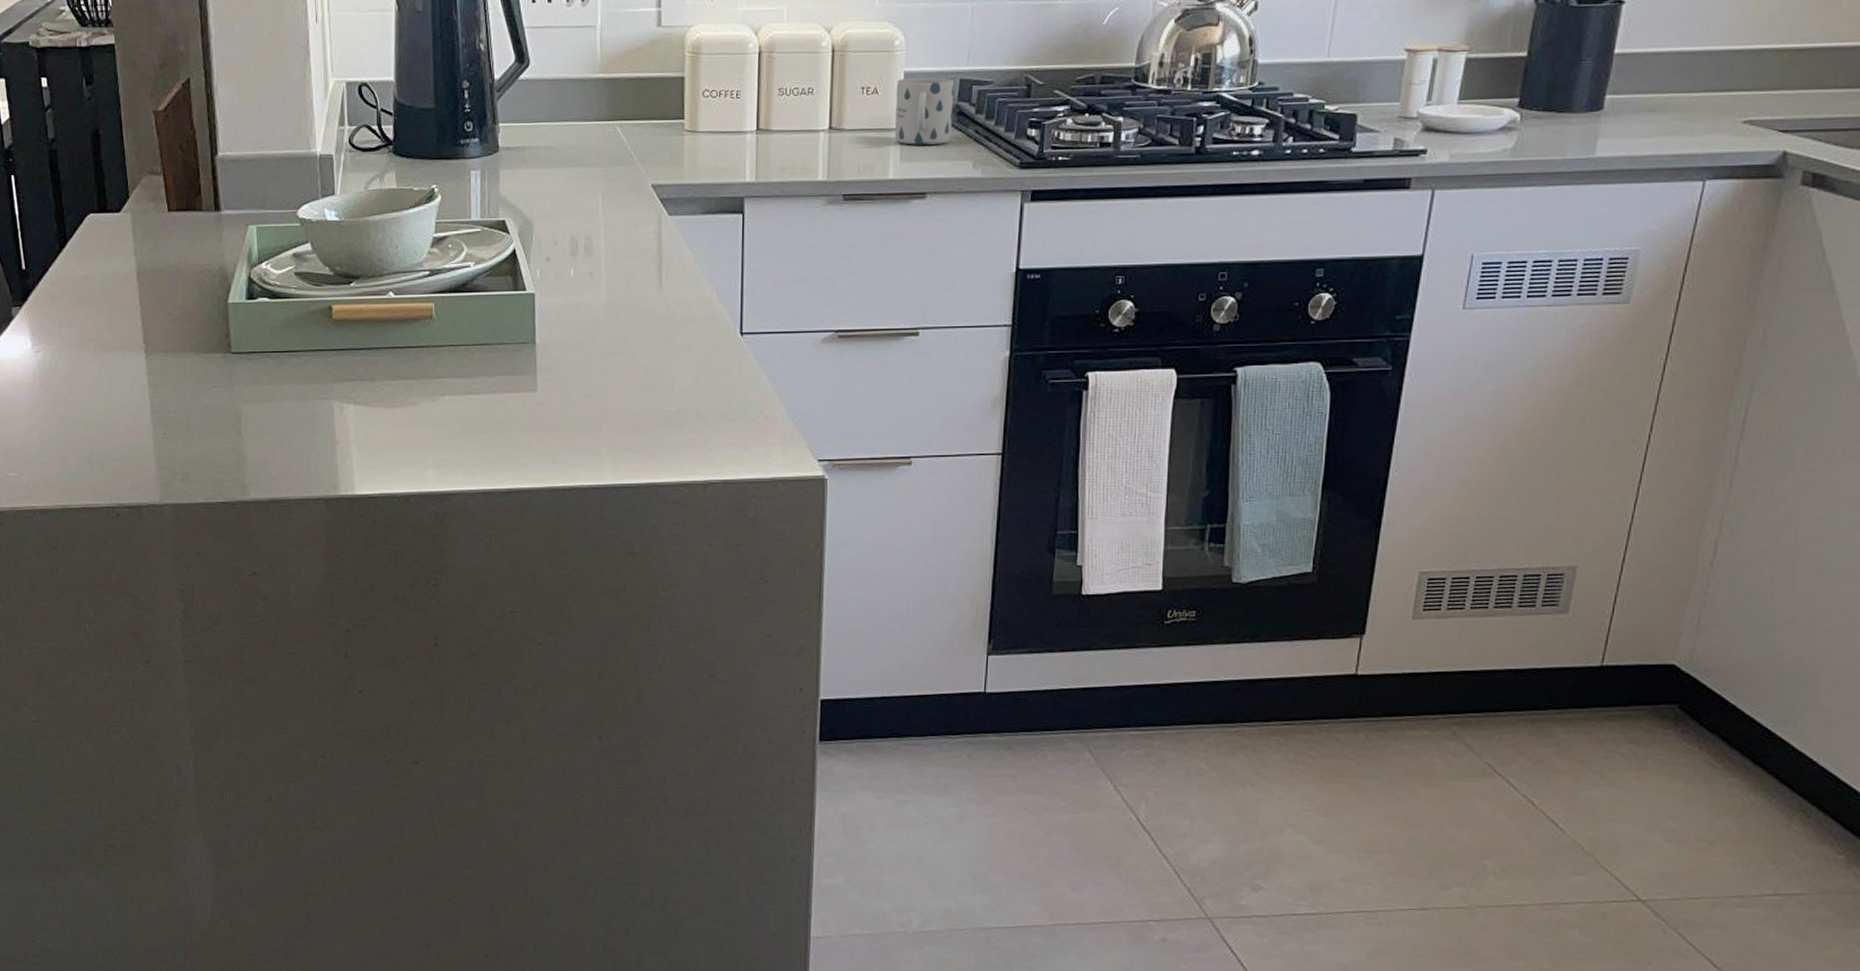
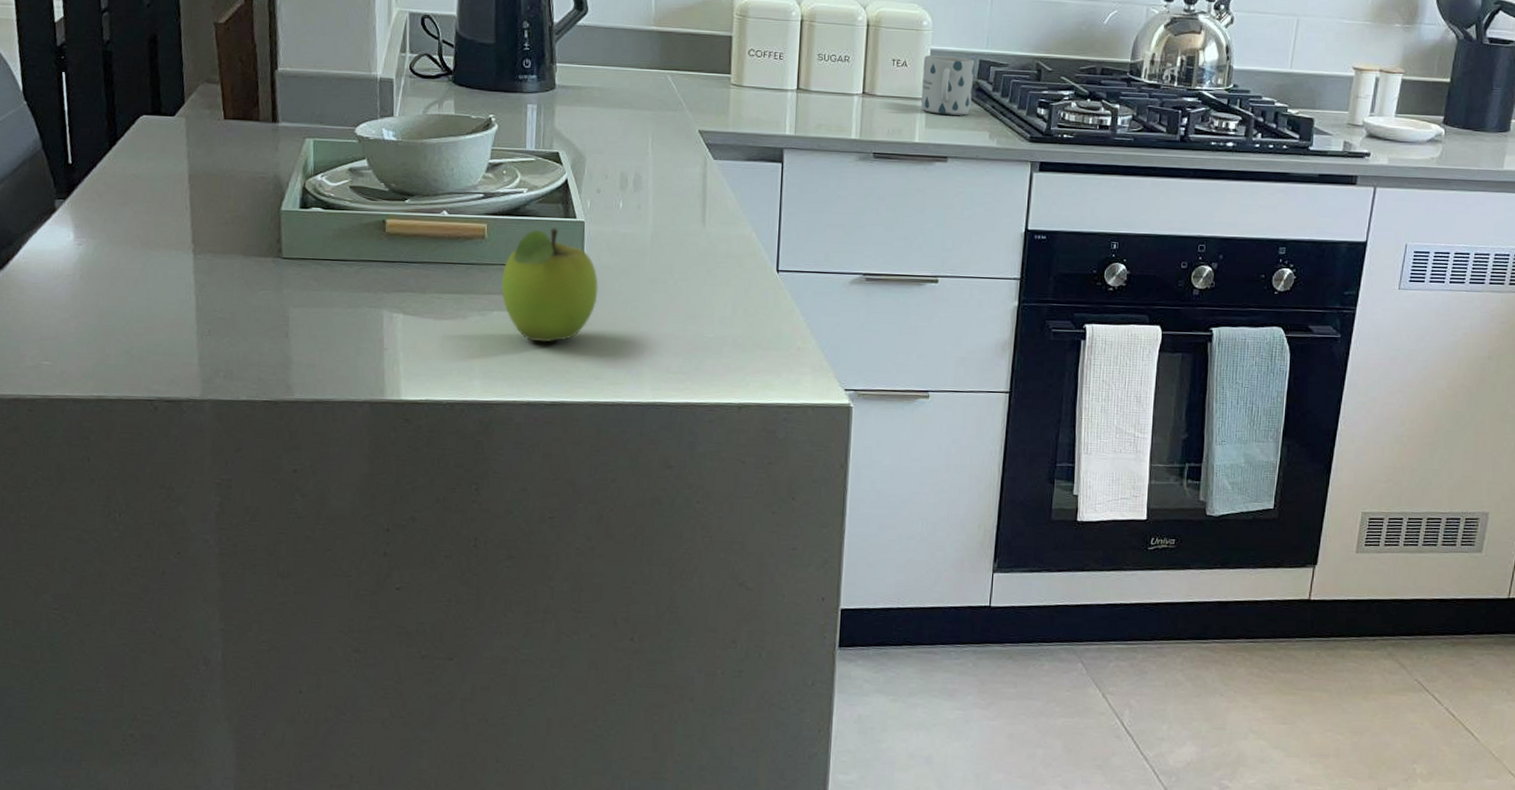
fruit: none [452,302,552,426] -> present [501,228,598,343]

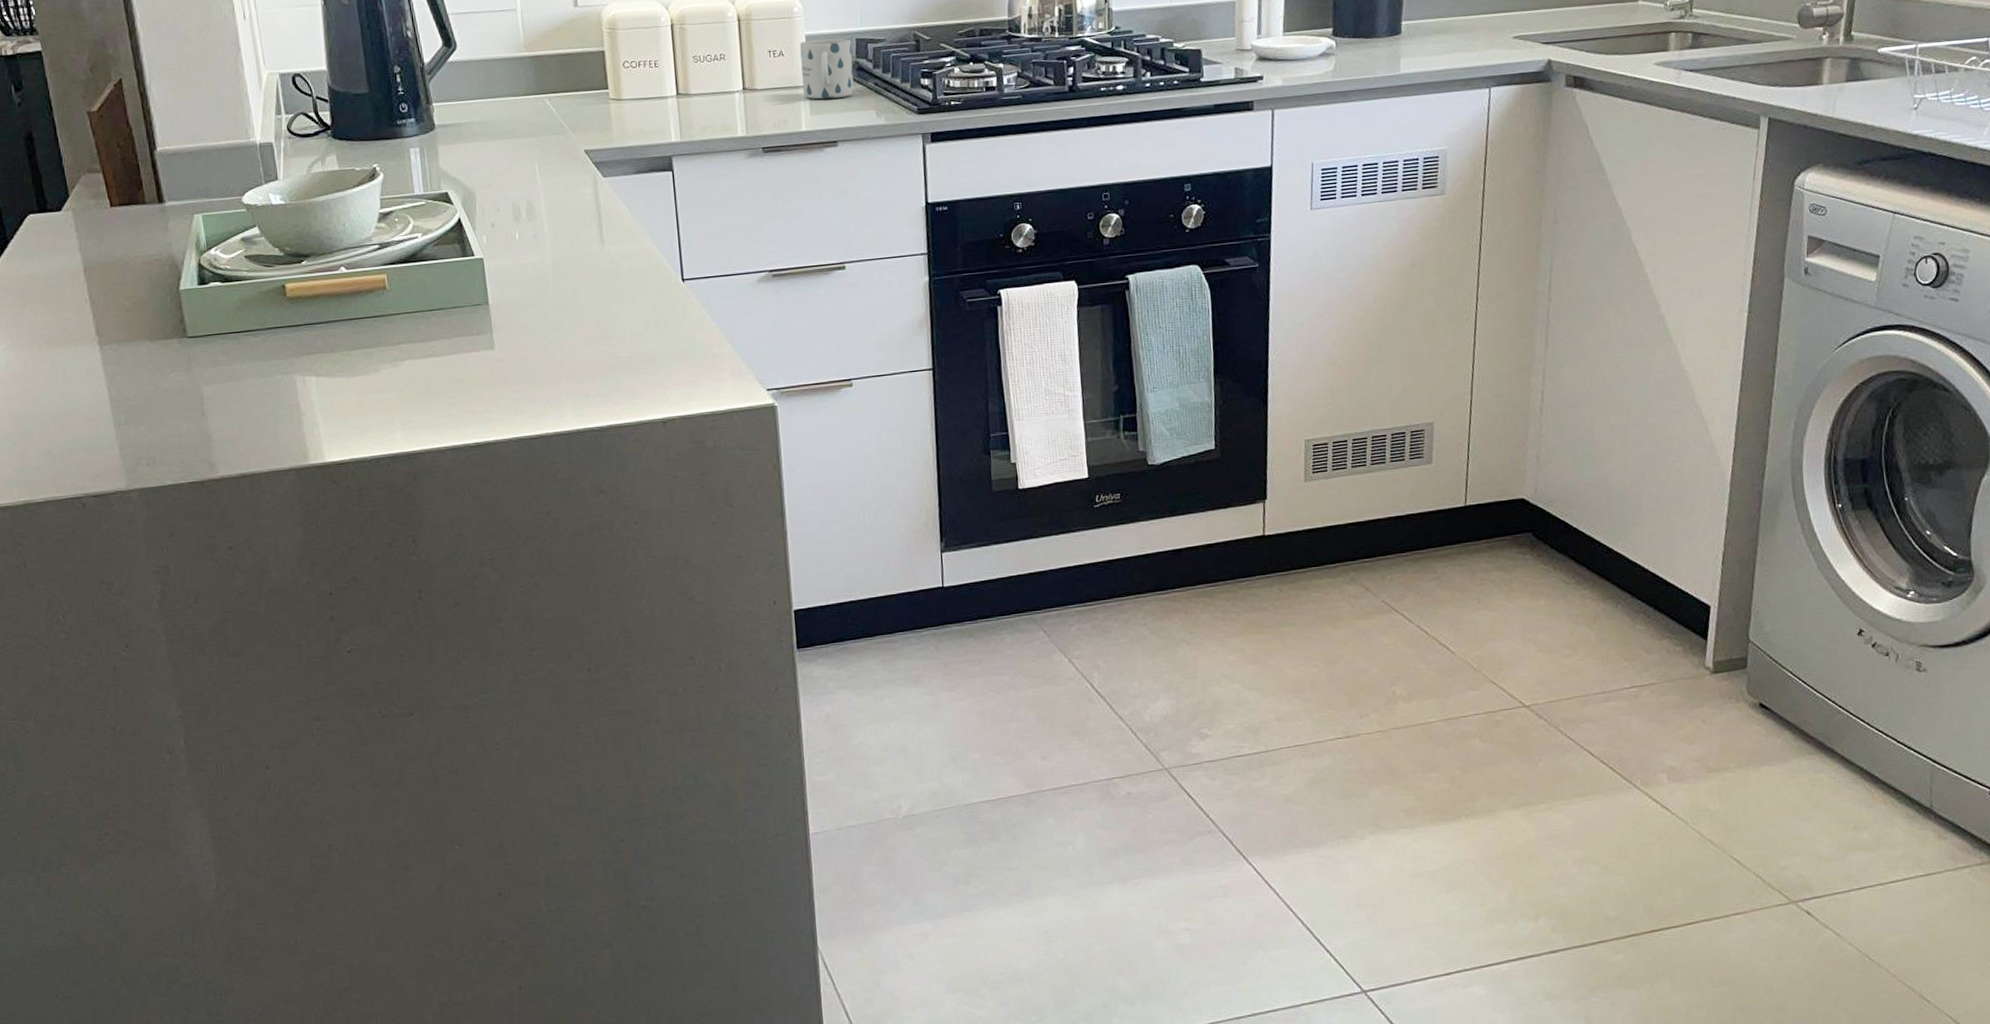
fruit: present [501,228,598,343] -> none [408,268,507,386]

